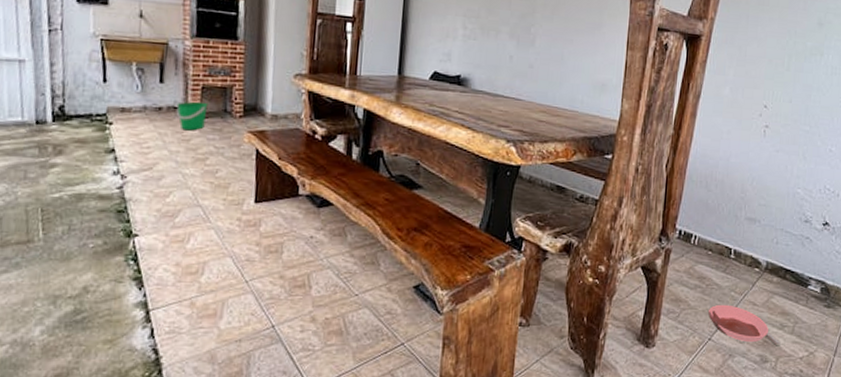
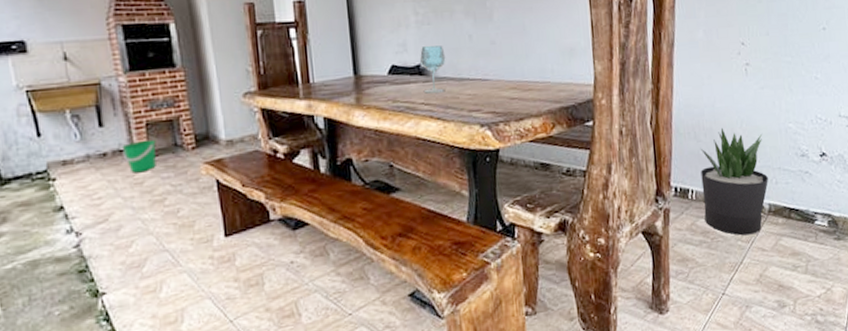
wine glass: none [459,59,485,105] -> present [419,45,446,95]
planter: none [703,182,770,288] -> present [700,127,768,235]
pet bowl: present [708,304,781,346] -> none [718,255,796,291]

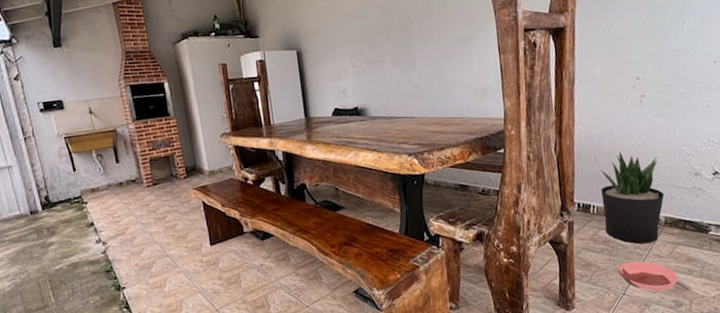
bucket: present [122,139,156,173] -> none [133,171,158,197]
wine glass: present [419,45,446,95] -> none [357,91,379,131]
pet bowl: none [718,255,796,291] -> present [618,261,692,292]

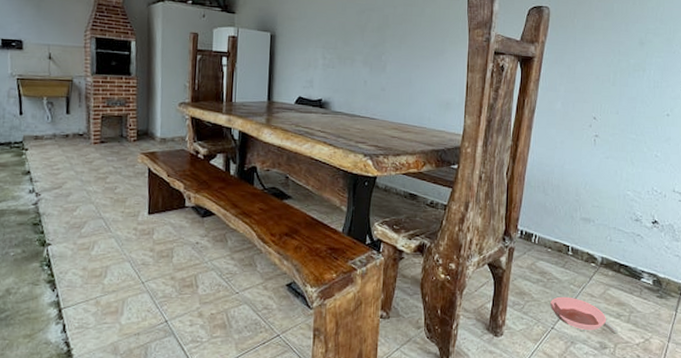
planter: present [600,151,664,244] -> none [544,186,604,281]

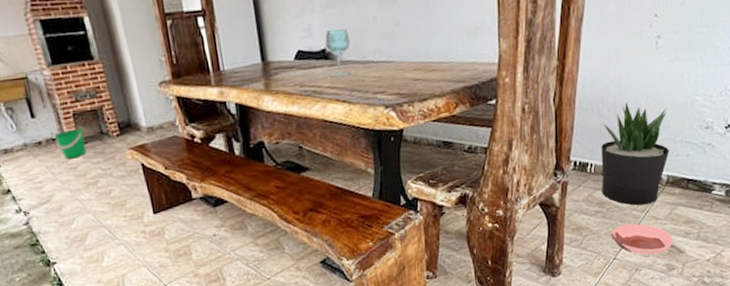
bucket: none [80,129,107,154] -> present [54,128,87,159]
wine glass: none [321,85,343,125] -> present [324,29,351,78]
planter: none [544,186,604,281] -> present [601,102,669,205]

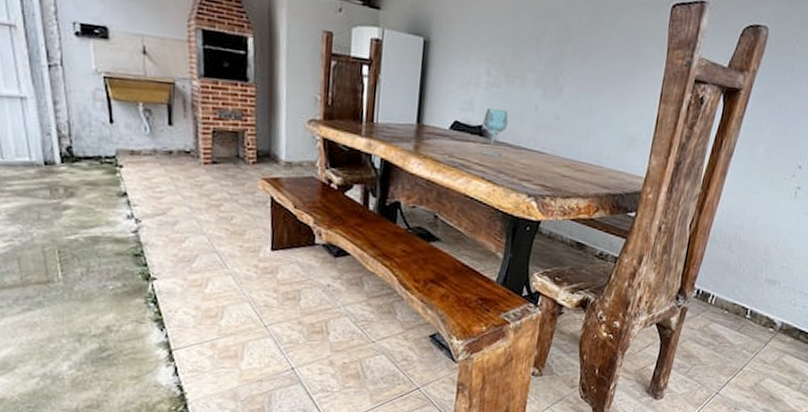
bucket: present [54,128,87,159] -> none [187,146,220,177]
planter: present [601,102,669,205] -> none [717,243,793,347]
pet bowl: present [611,223,687,255] -> none [718,361,787,402]

